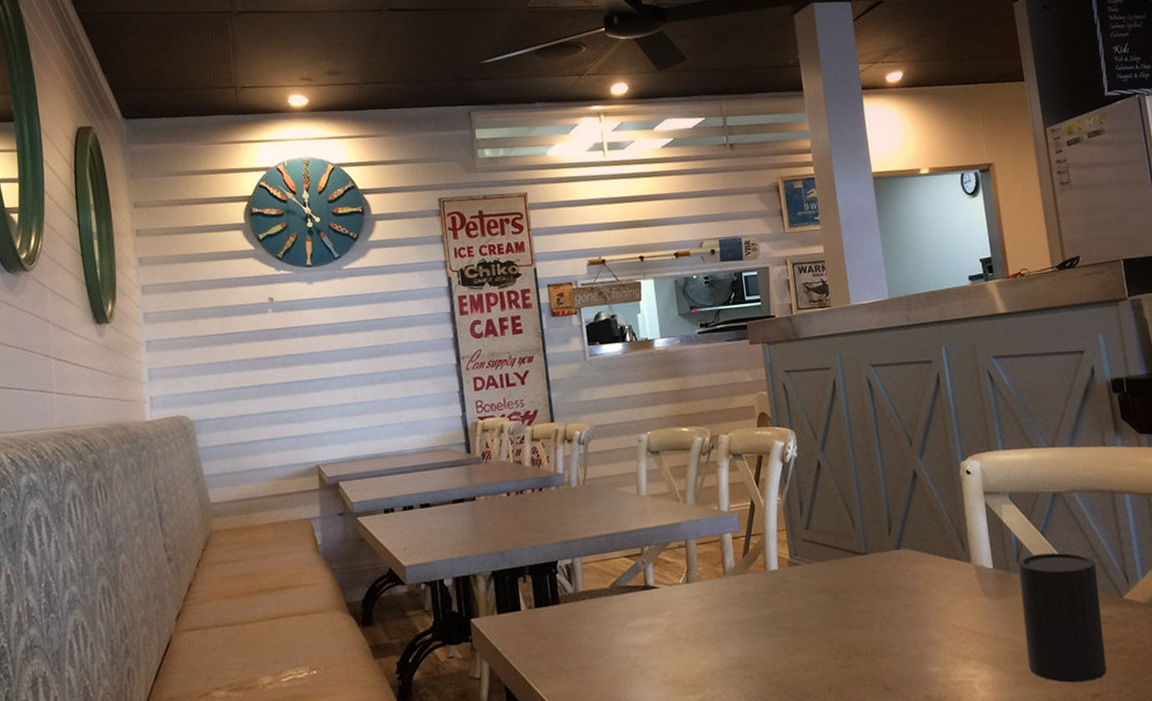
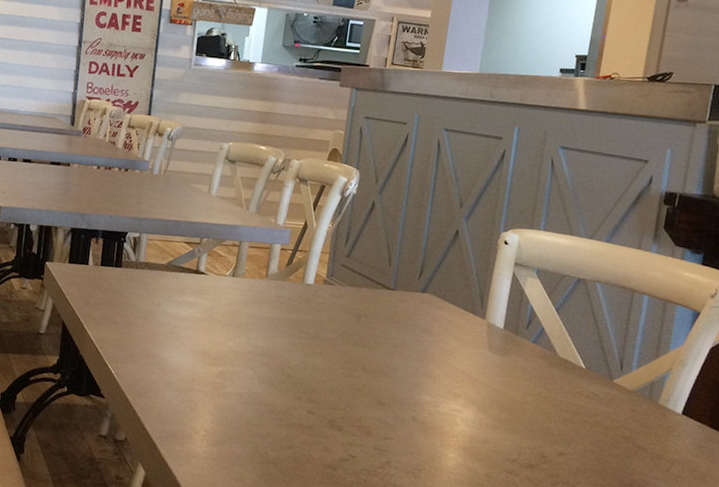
cup: present [1017,552,1107,683] -> none [509,325,598,442]

